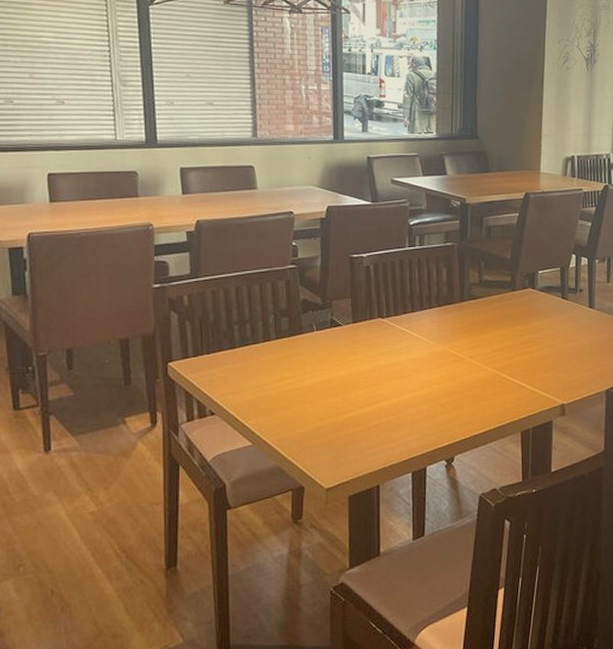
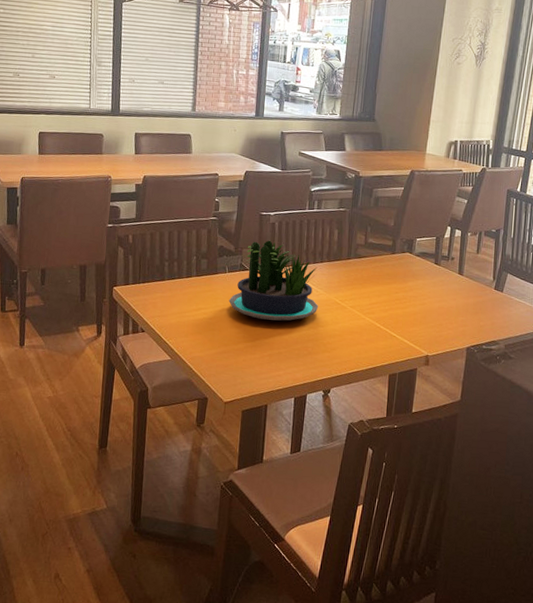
potted plant: none [320,287,431,383] -> present [228,240,319,321]

